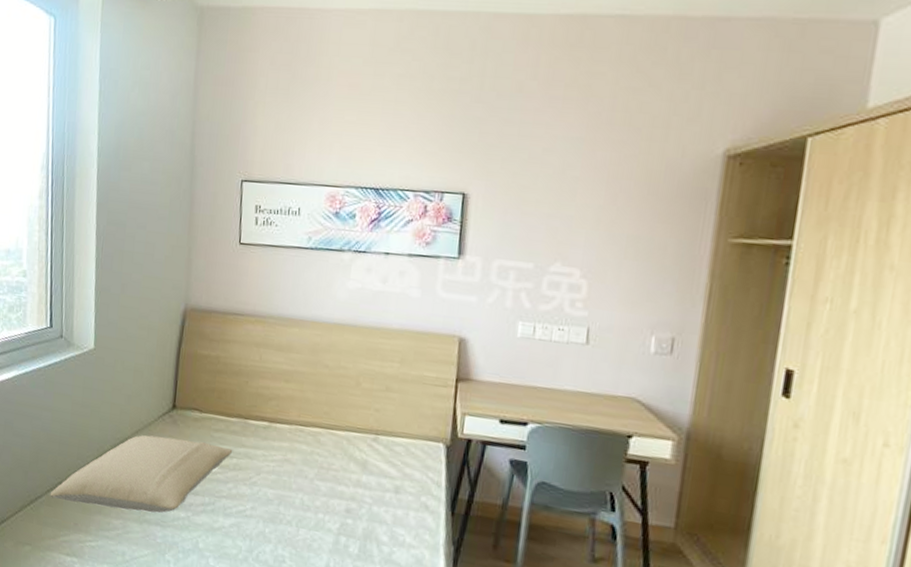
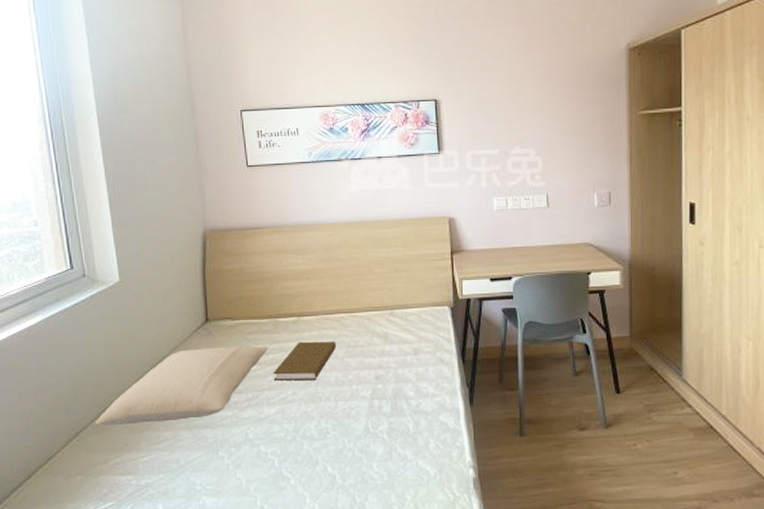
book: none [233,450,307,498] -> present [273,341,336,381]

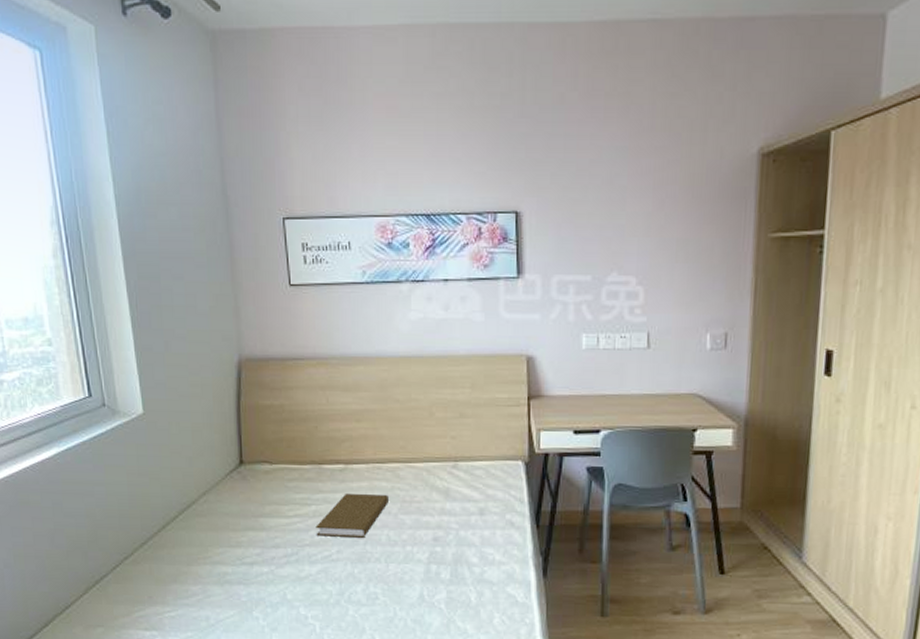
pillow: present [95,345,268,426] -> none [116,493,311,575]

